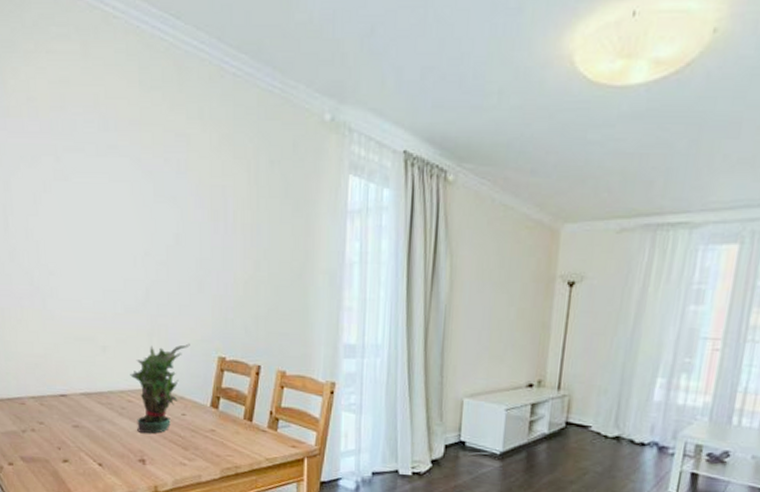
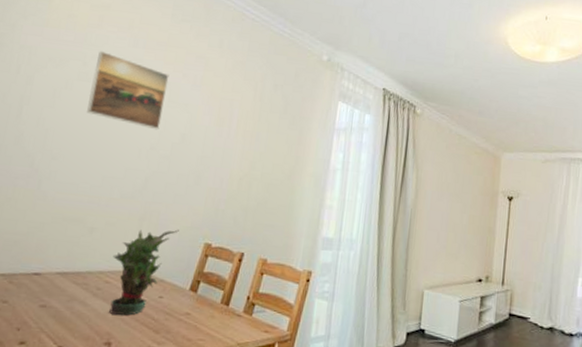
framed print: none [69,141,151,232] -> present [87,51,170,130]

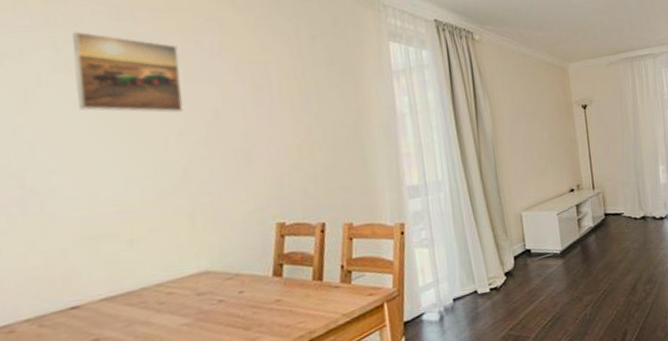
potted plant: present [109,229,179,316] -> none [168,216,242,326]

